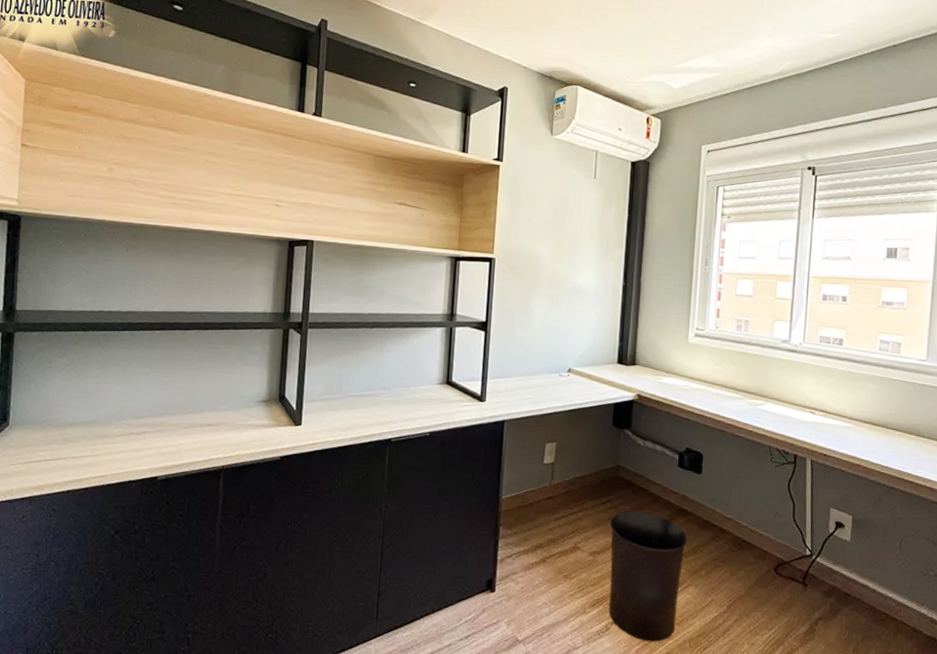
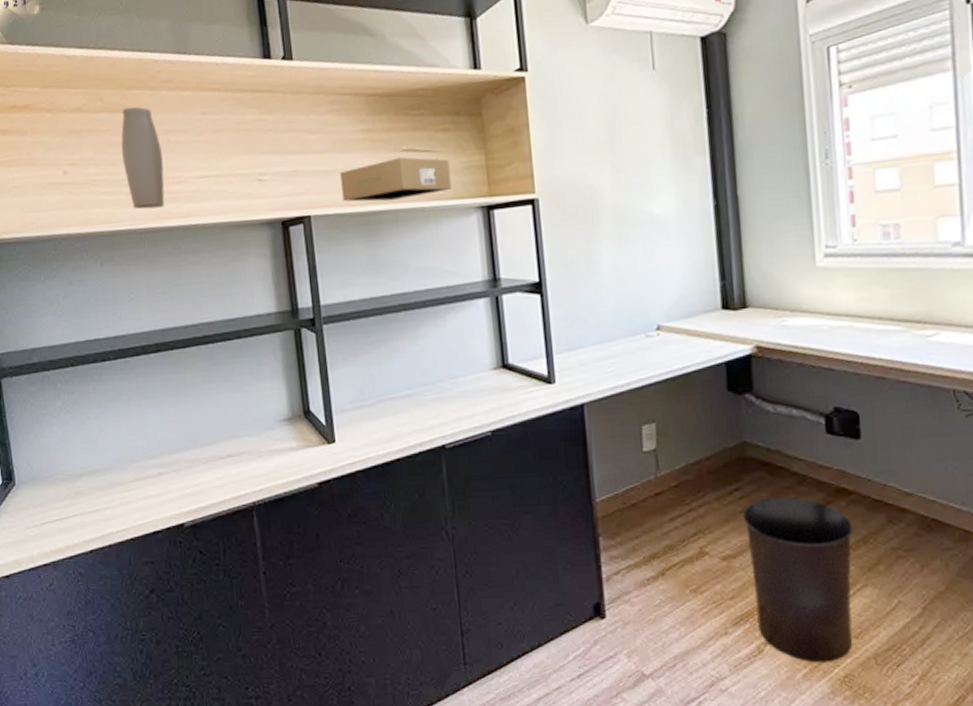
vase: none [163,127,199,213] -> present [121,106,165,209]
box: none [342,208,432,241] -> present [340,157,452,202]

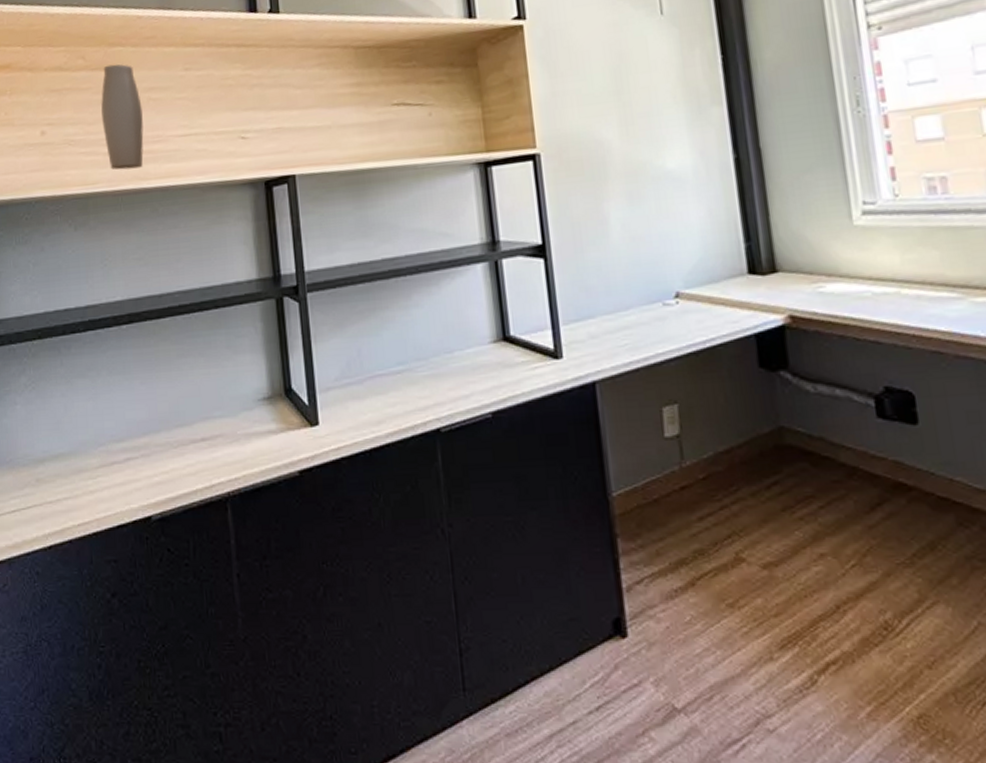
box: present [340,157,452,202] -> none [327,111,446,160]
waste bin: present [742,497,853,663] -> none [783,493,926,698]

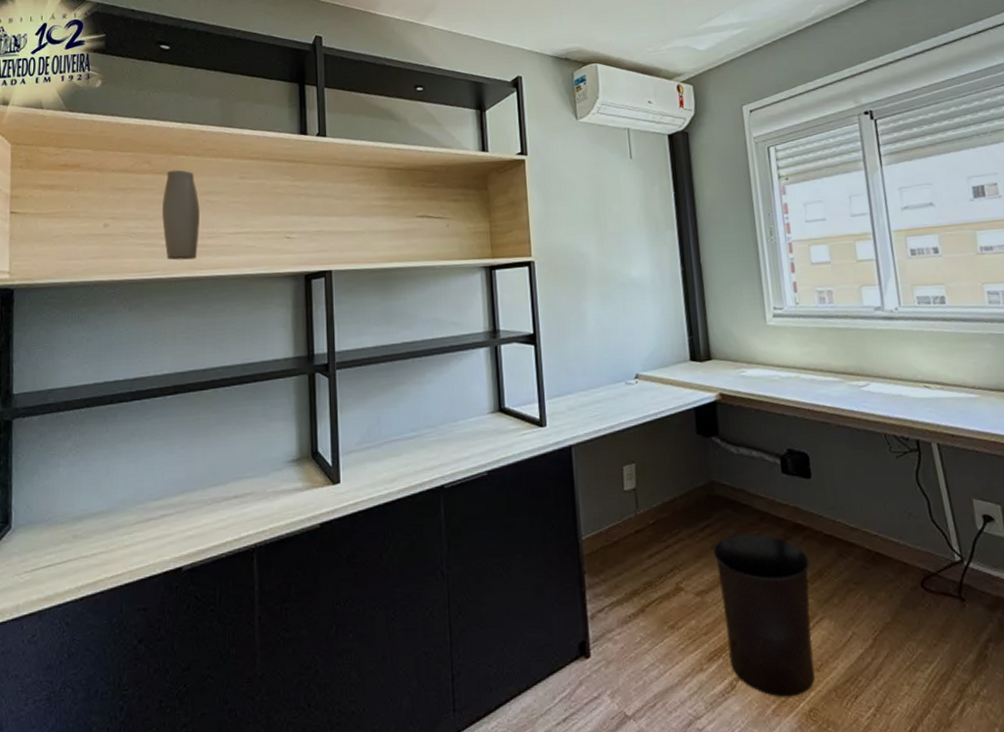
waste bin: none [783,493,926,698] -> present [713,533,815,697]

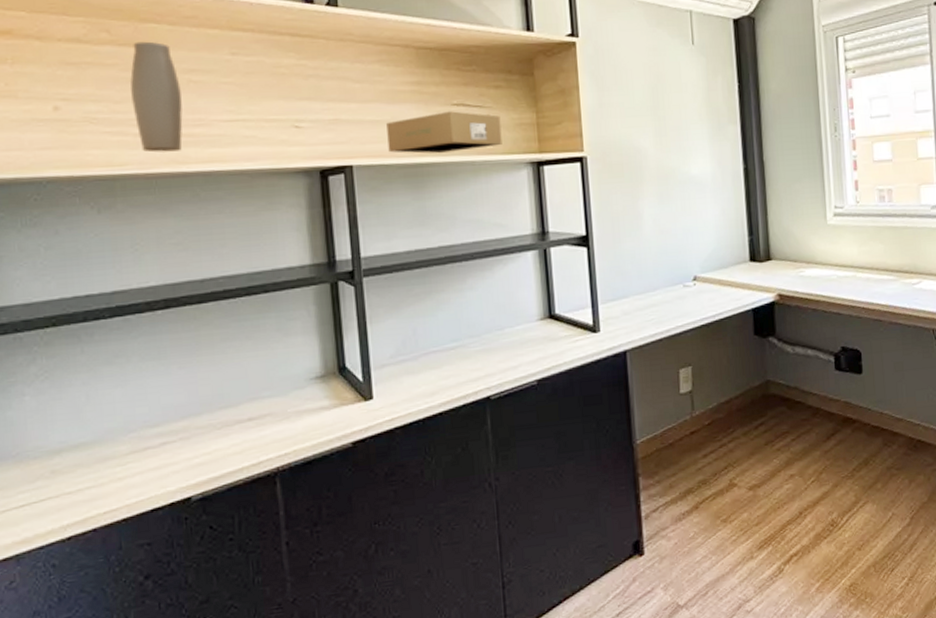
box: none [361,222,459,260] -> present [386,111,502,154]
waste bin: present [713,533,815,697] -> none [766,428,857,576]

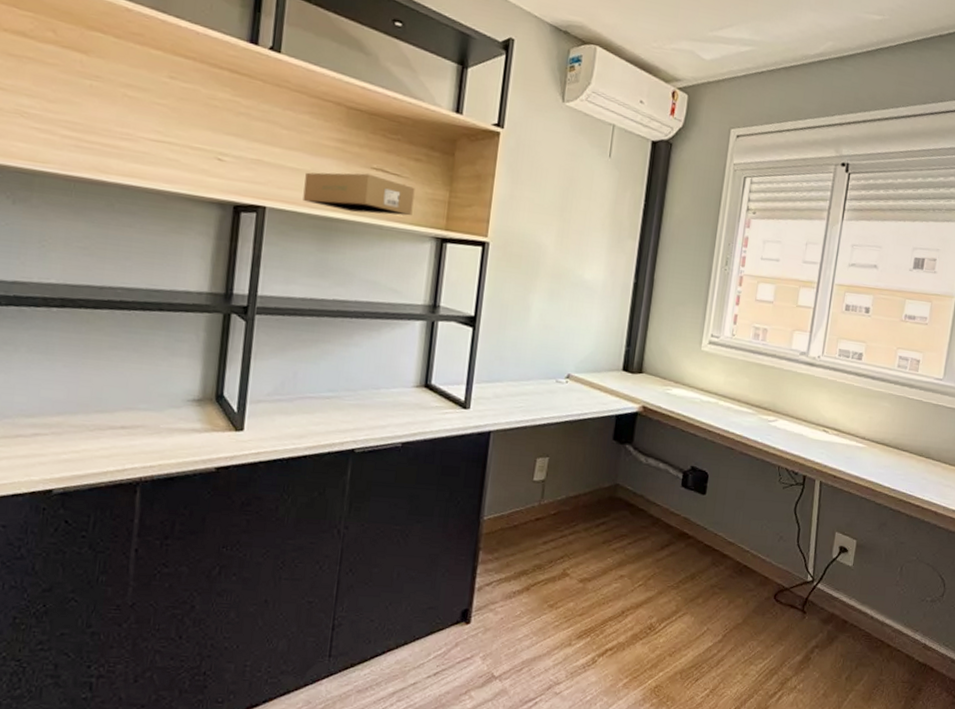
vase: present [130,41,183,153] -> none [65,47,115,160]

